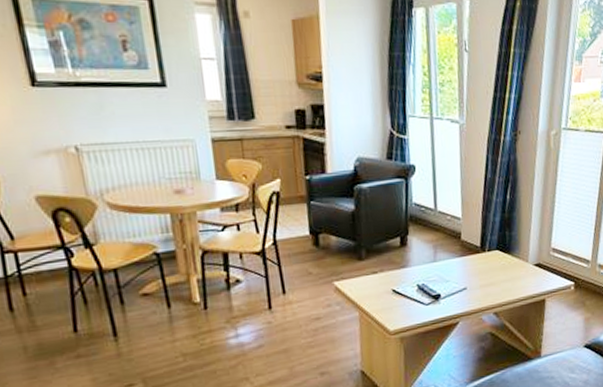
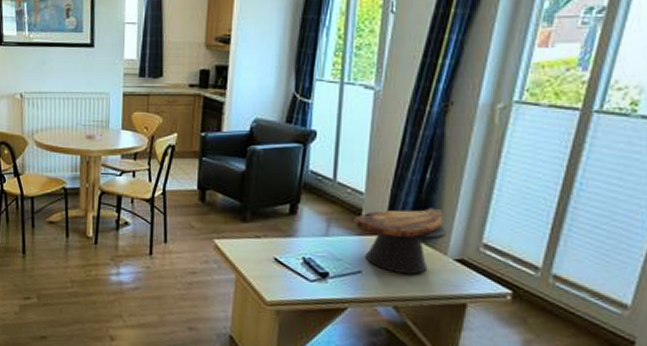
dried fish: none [455,224,526,284] -> present [354,208,447,274]

